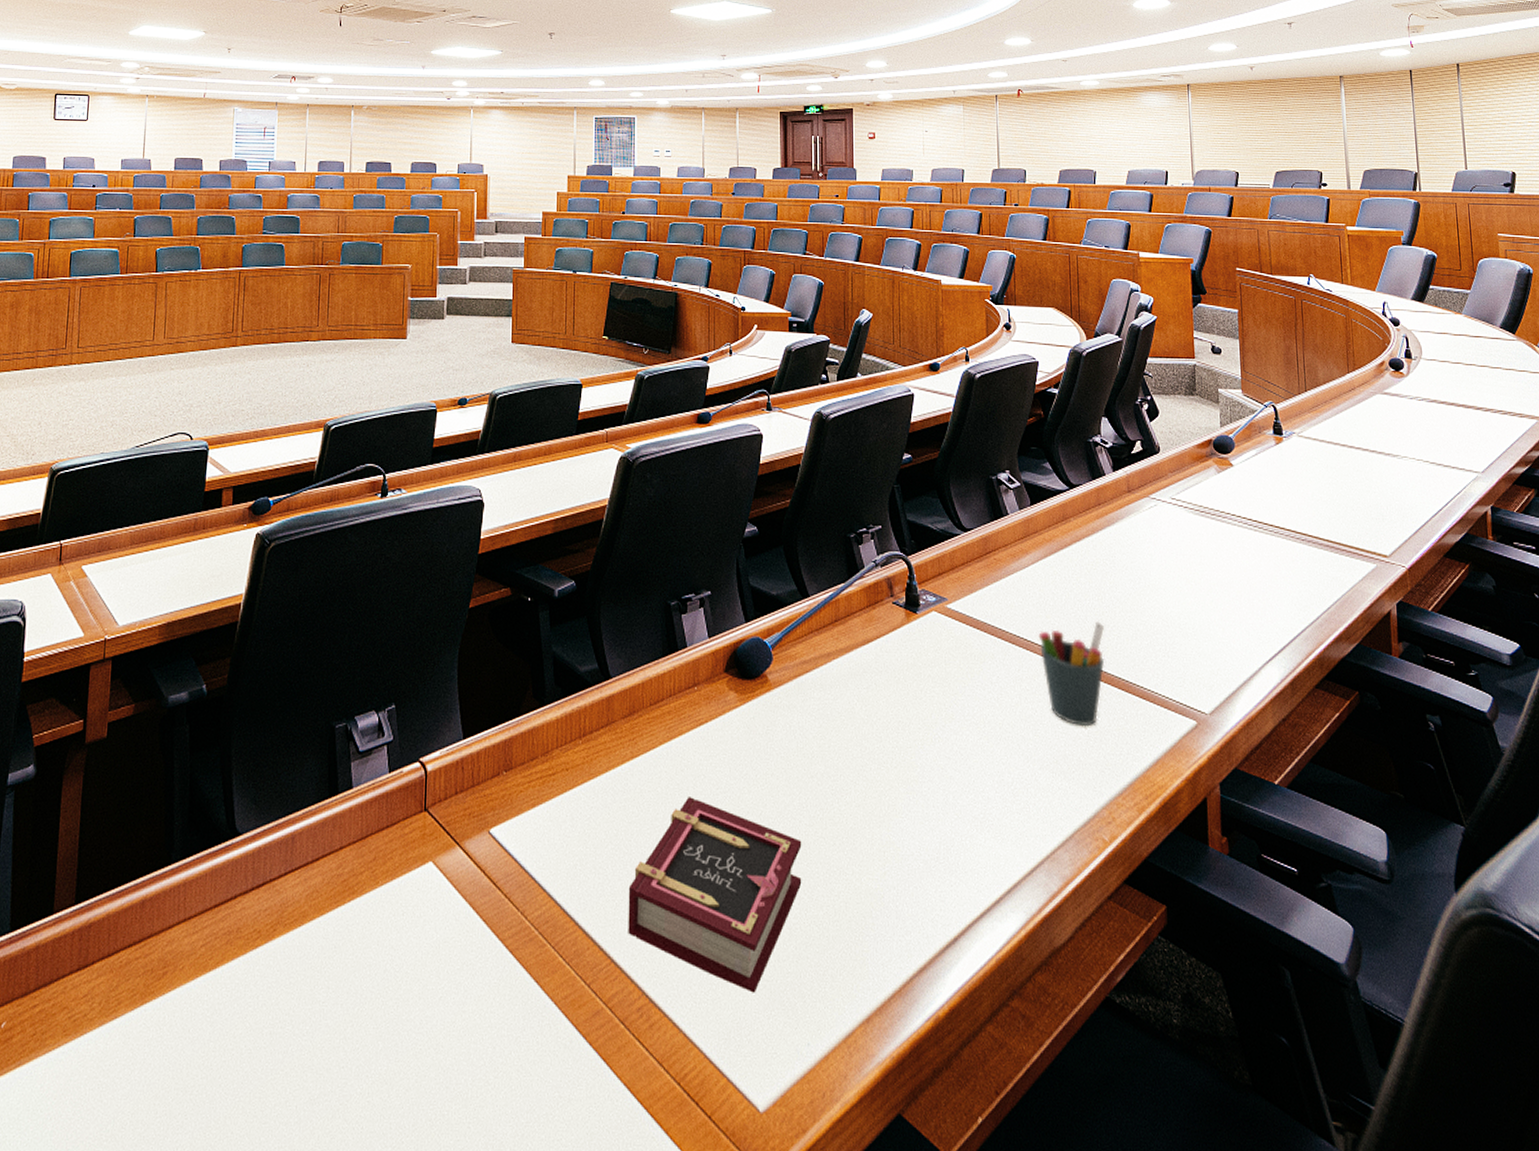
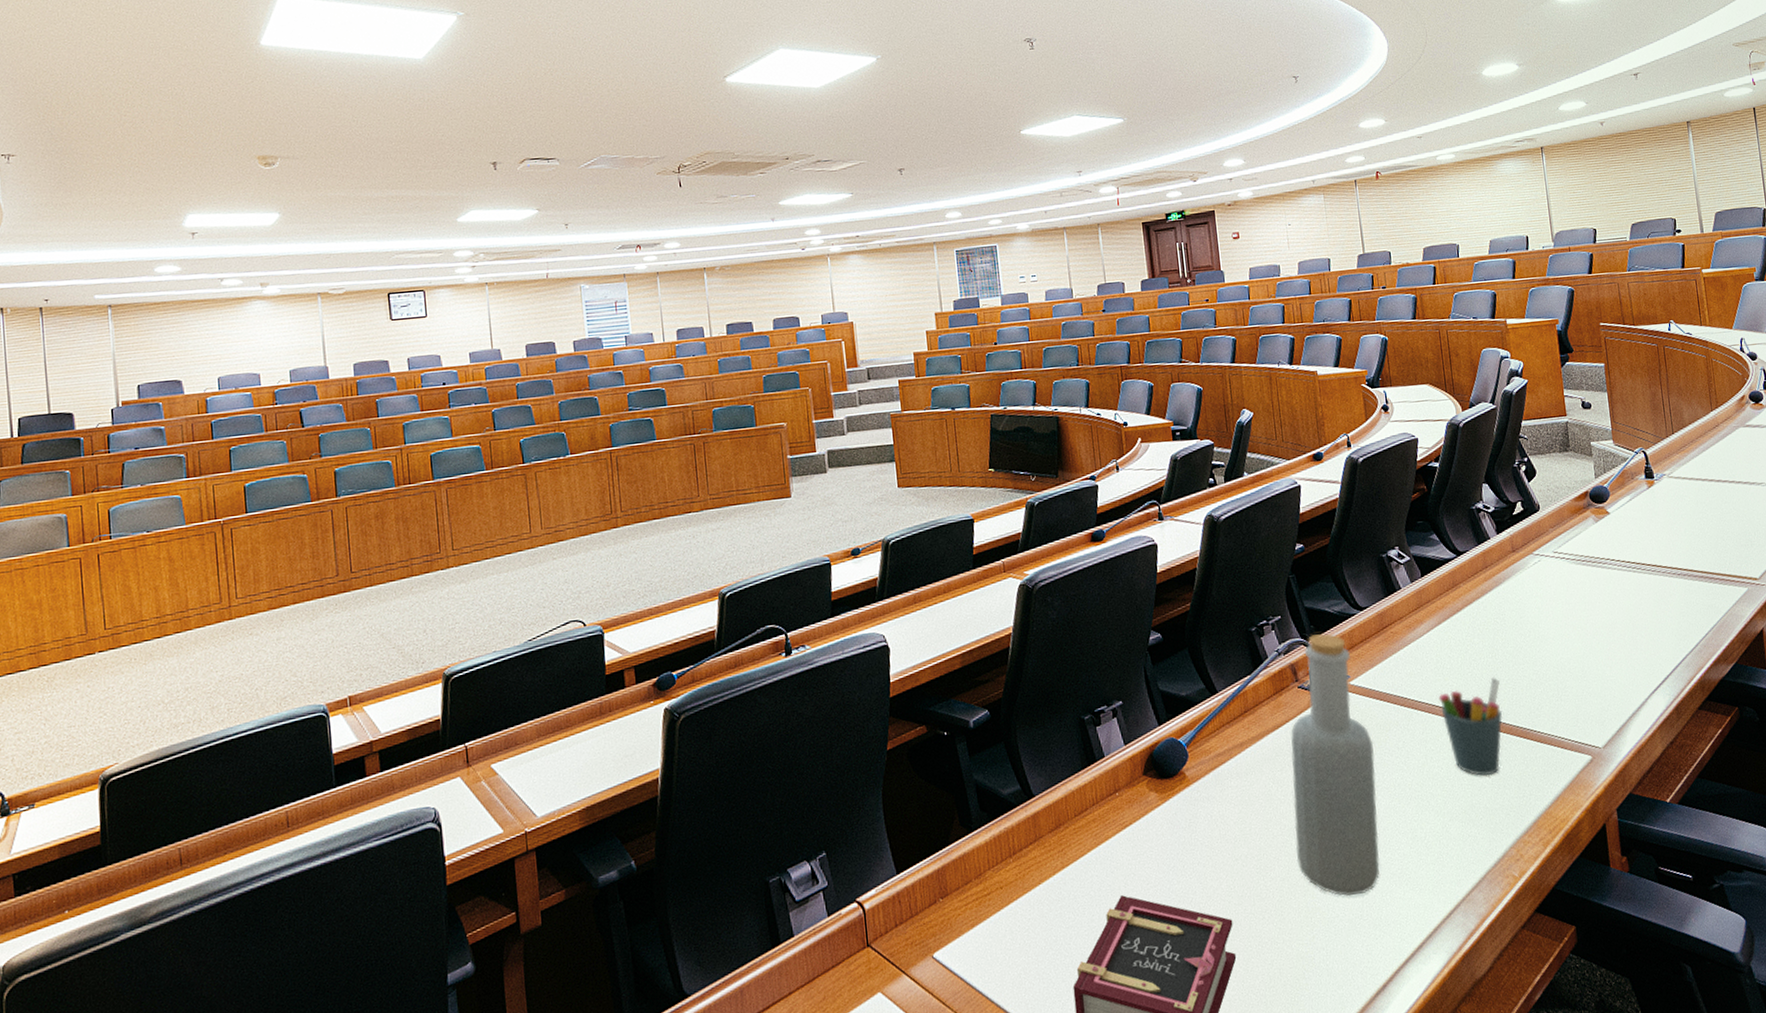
bottle: none [874,550,967,835] -> present [1291,633,1380,897]

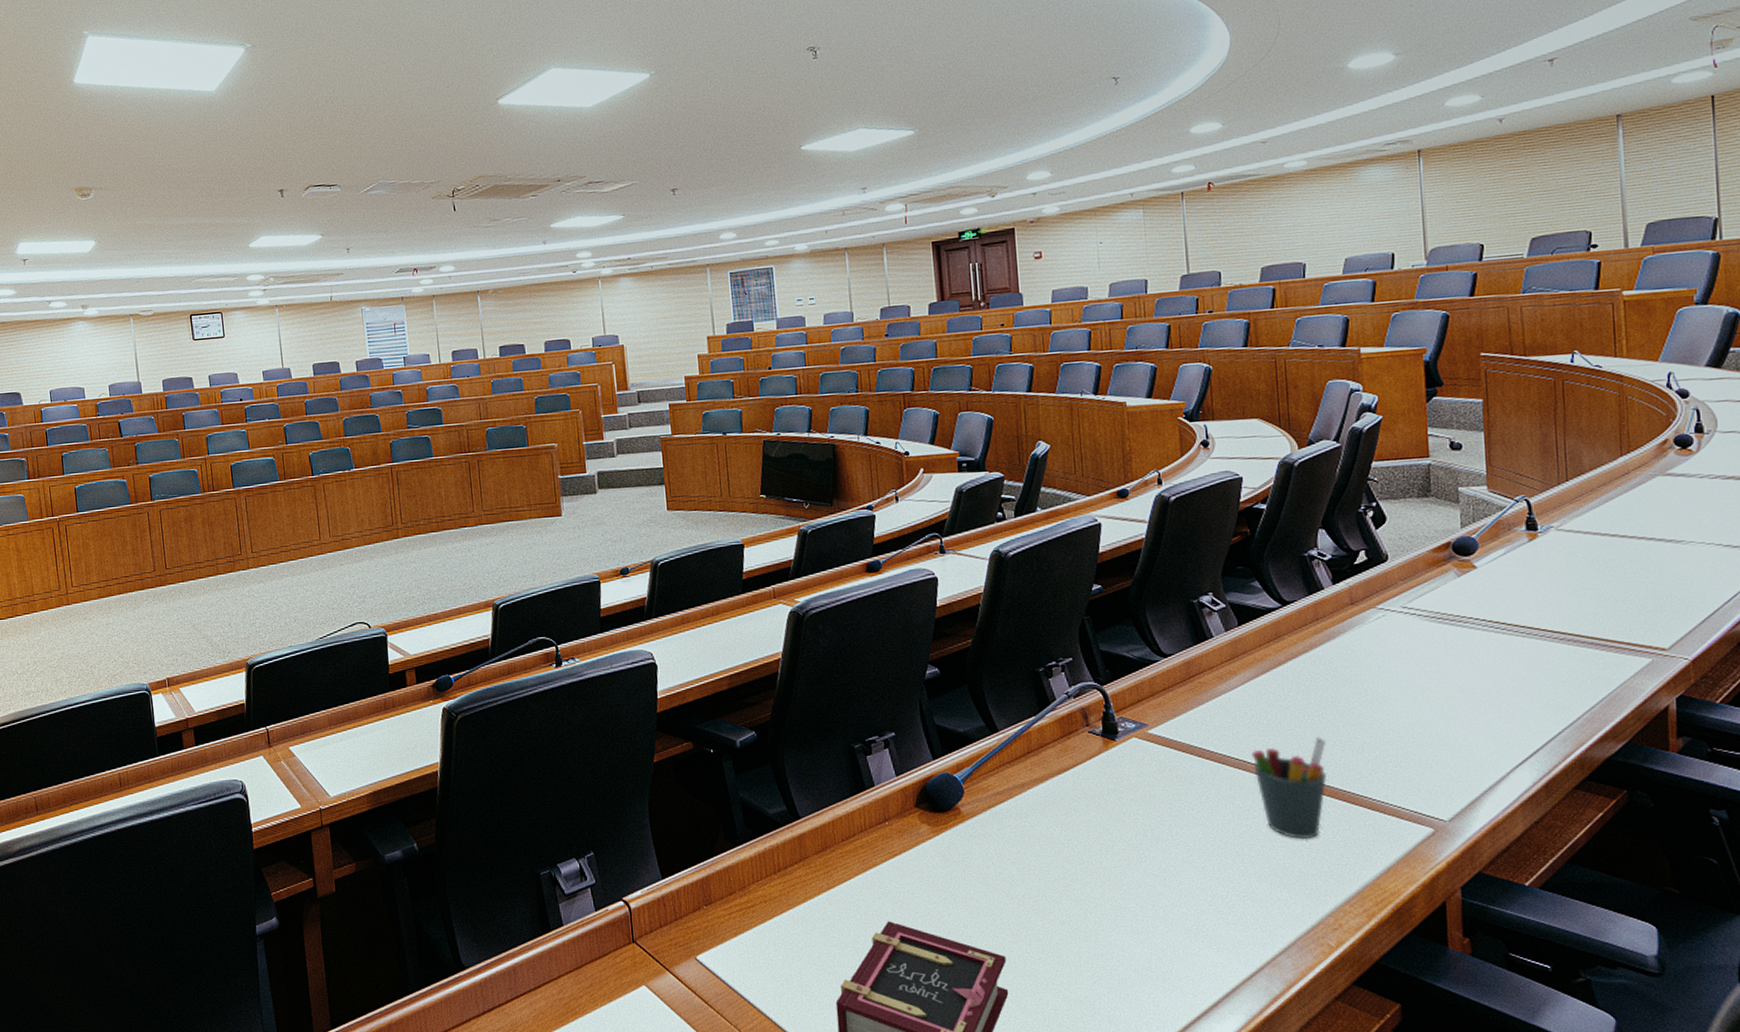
bottle: present [1291,633,1380,897] -> none [1077,679,1173,947]

